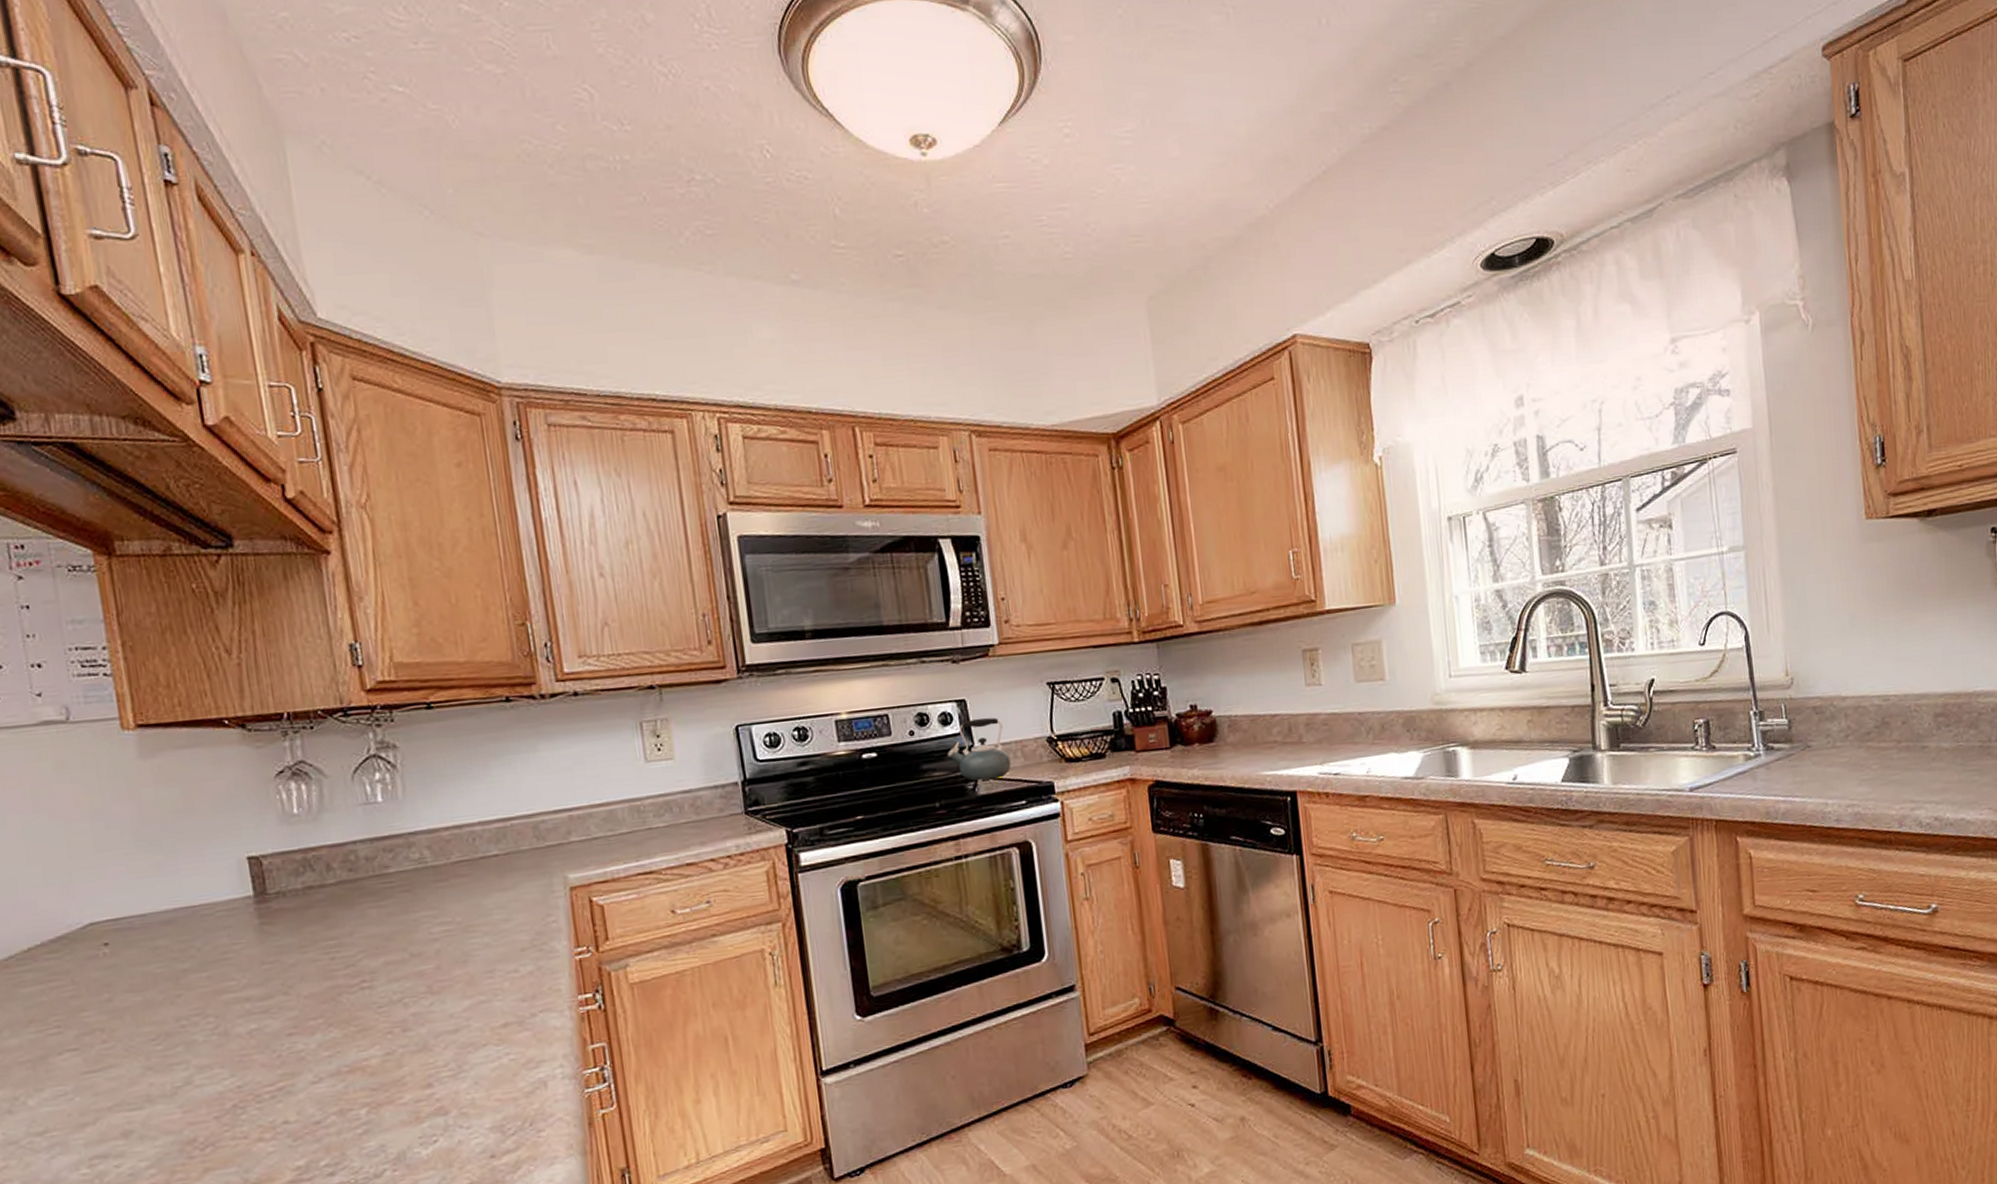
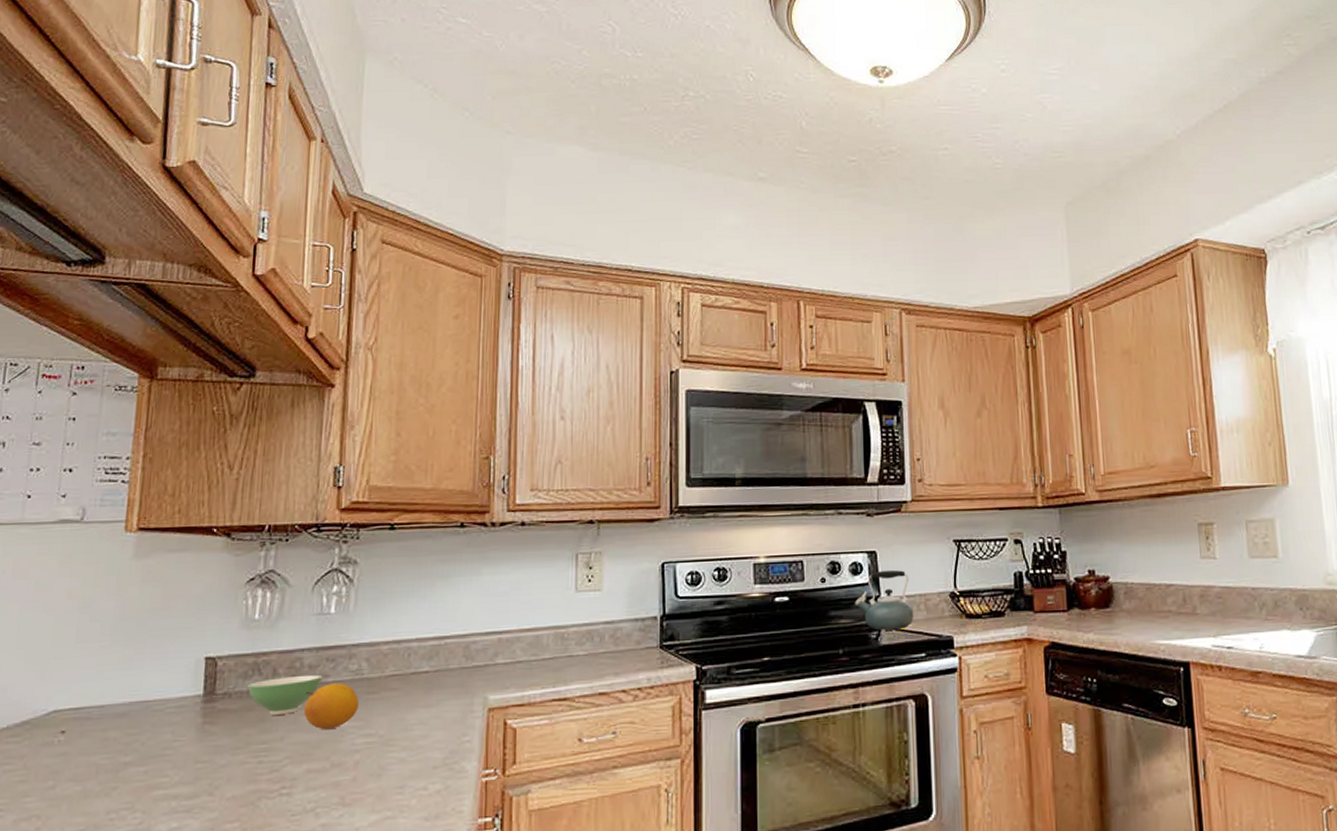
bowl: none [299,866,384,911] -> present [246,674,323,715]
fruit: none [368,873,429,922] -> present [303,683,360,730]

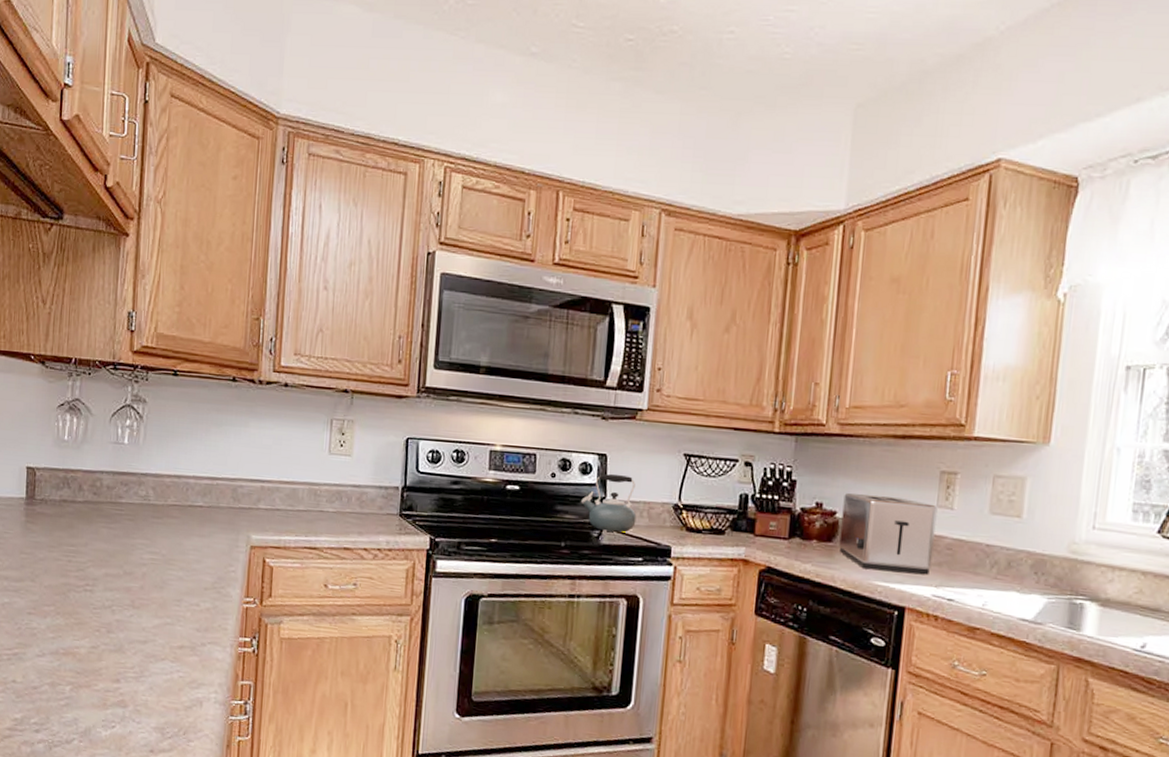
bowl: present [246,674,323,715] -> none [58,492,118,525]
fruit: present [303,683,360,730] -> none [103,504,147,543]
toaster: none [1113,554,1206,630] -> present [839,493,938,575]

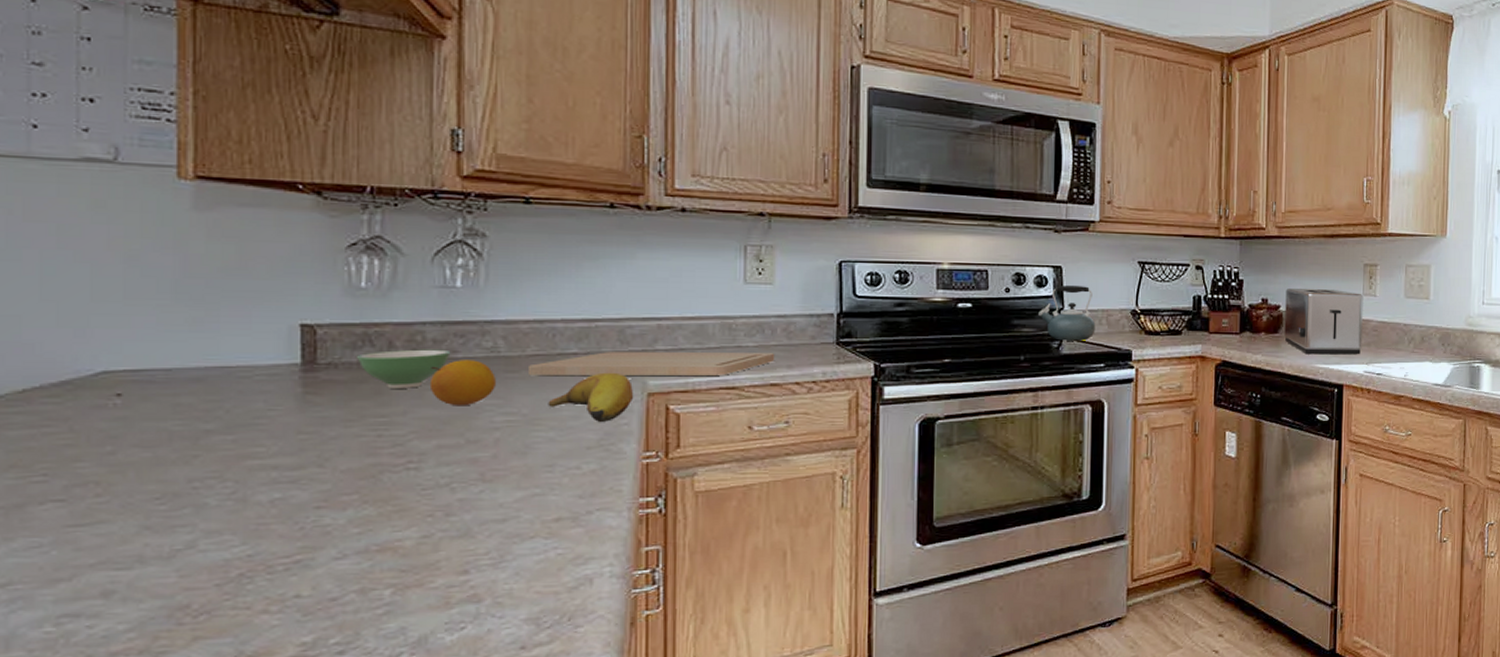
bowl: none [58,492,118,525] -> present [355,349,451,388]
fruit: none [103,504,147,543] -> present [429,360,497,406]
cutting board: none [167,507,350,536] -> present [527,352,775,375]
fruit: none [180,524,241,569] -> present [548,372,634,423]

